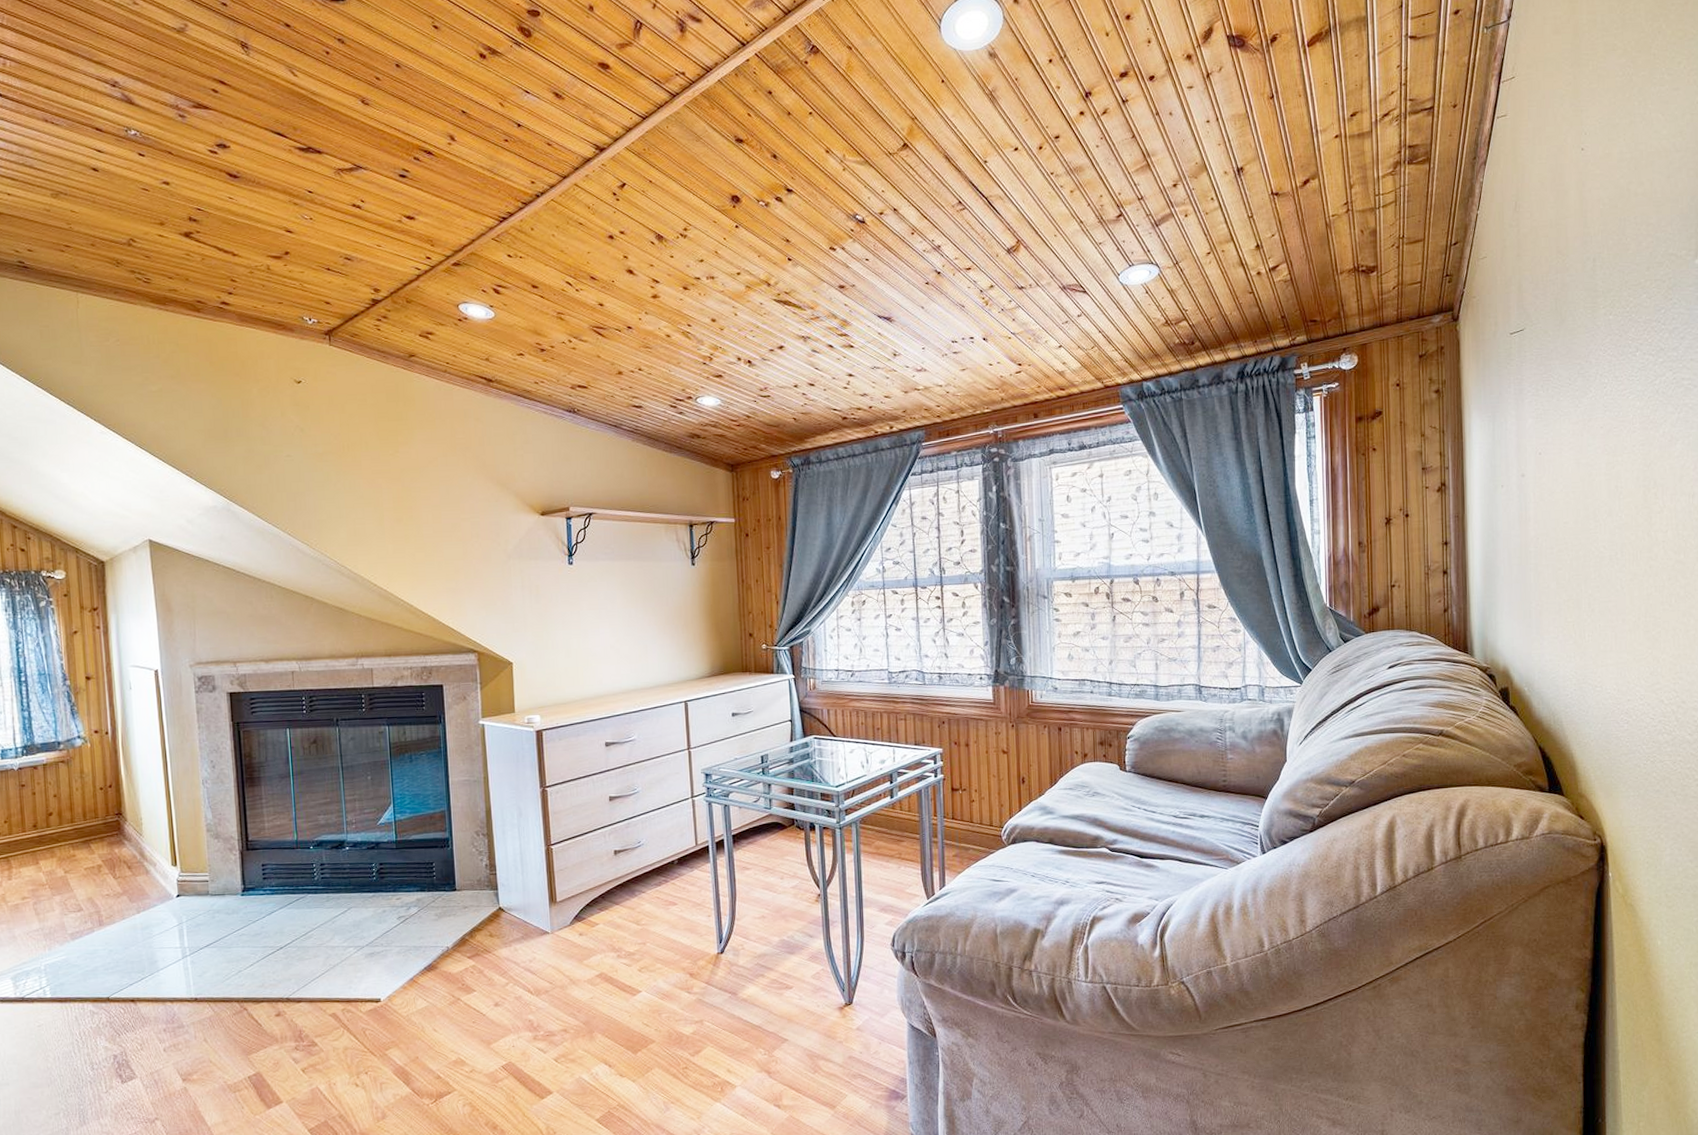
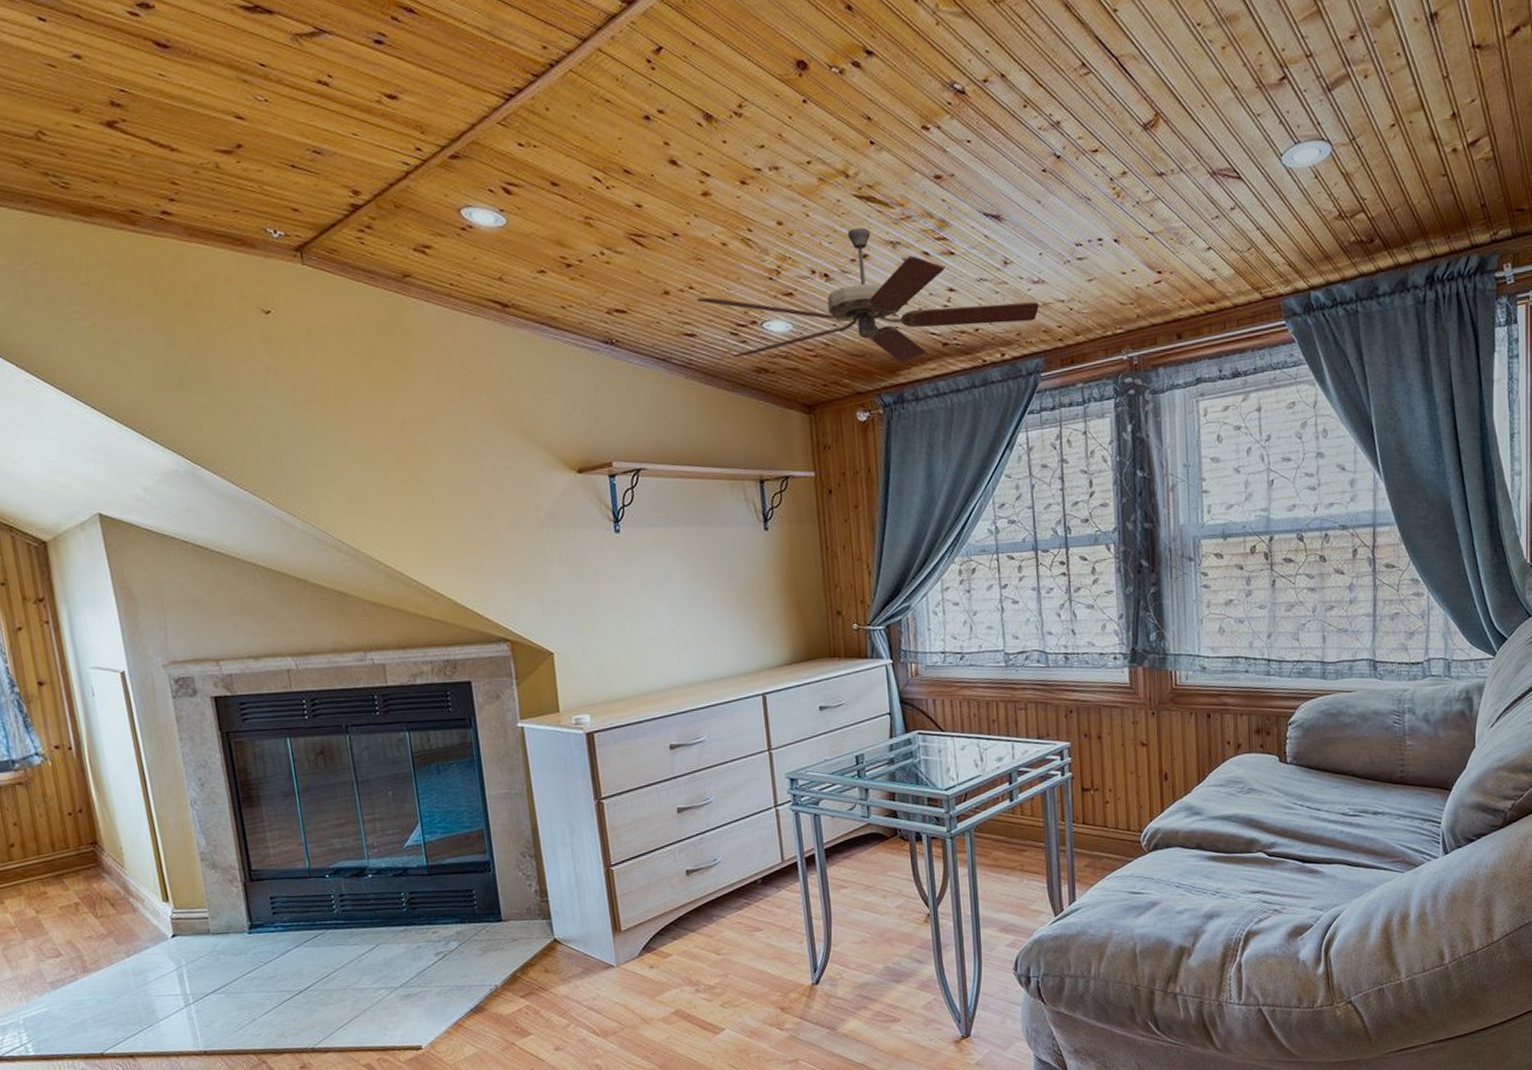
ceiling fan: none [643,325,922,433] -> present [696,227,1039,363]

